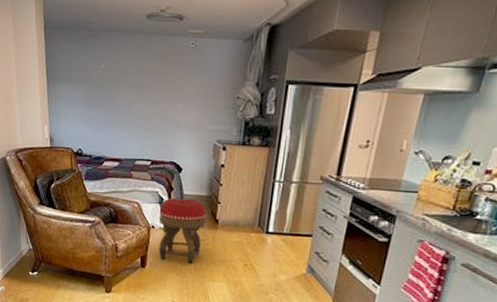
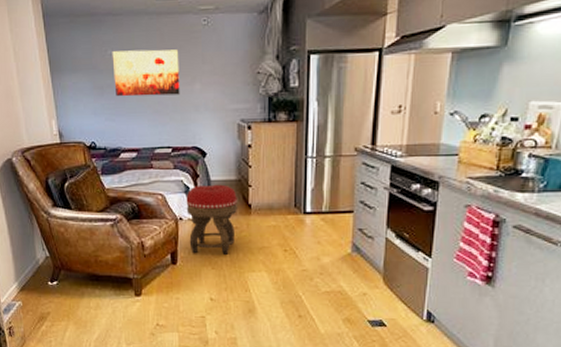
wall art: none [104,66,166,112] -> present [112,49,180,97]

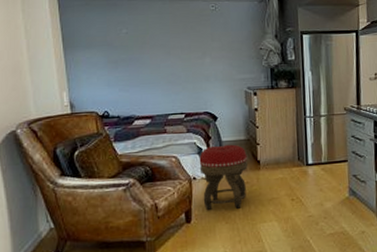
wall art: present [112,49,180,97] -> none [127,29,192,70]

